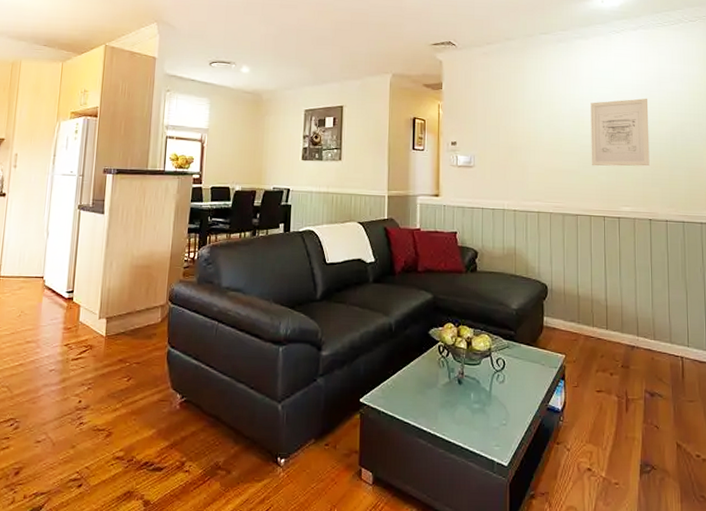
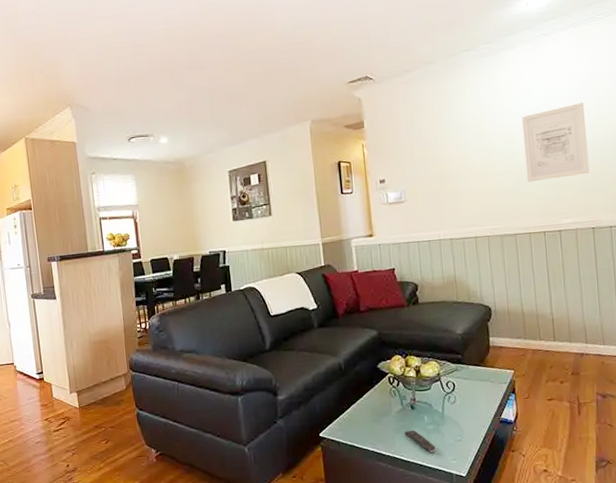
remote control: none [449,407,479,435] -> present [404,430,436,453]

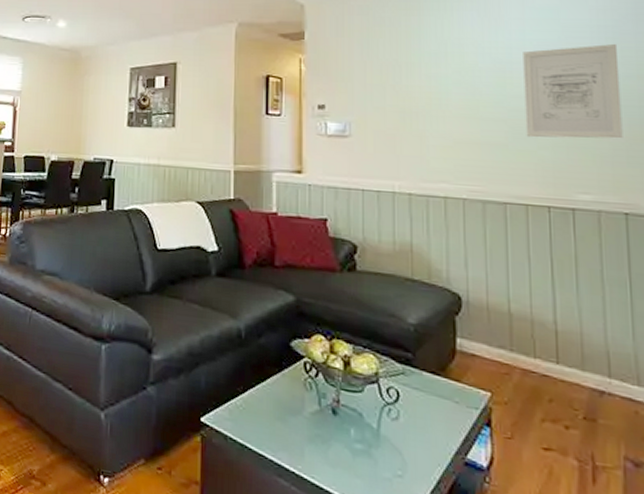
remote control: present [404,430,436,453] -> none [319,443,363,485]

